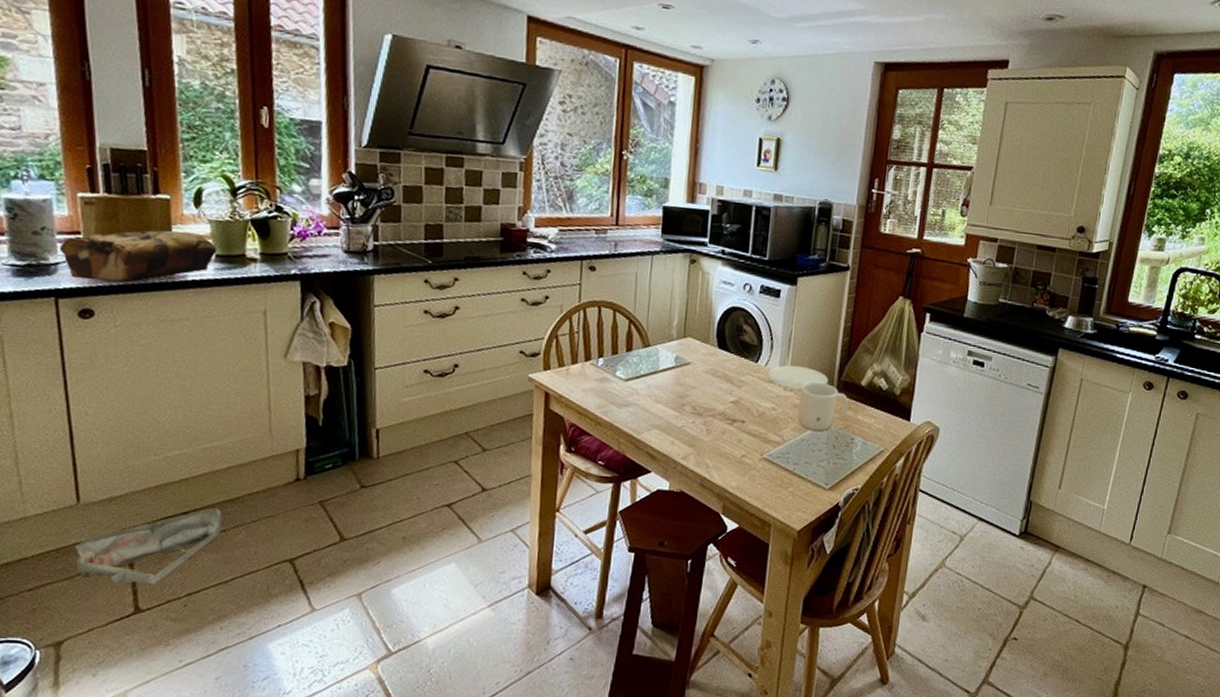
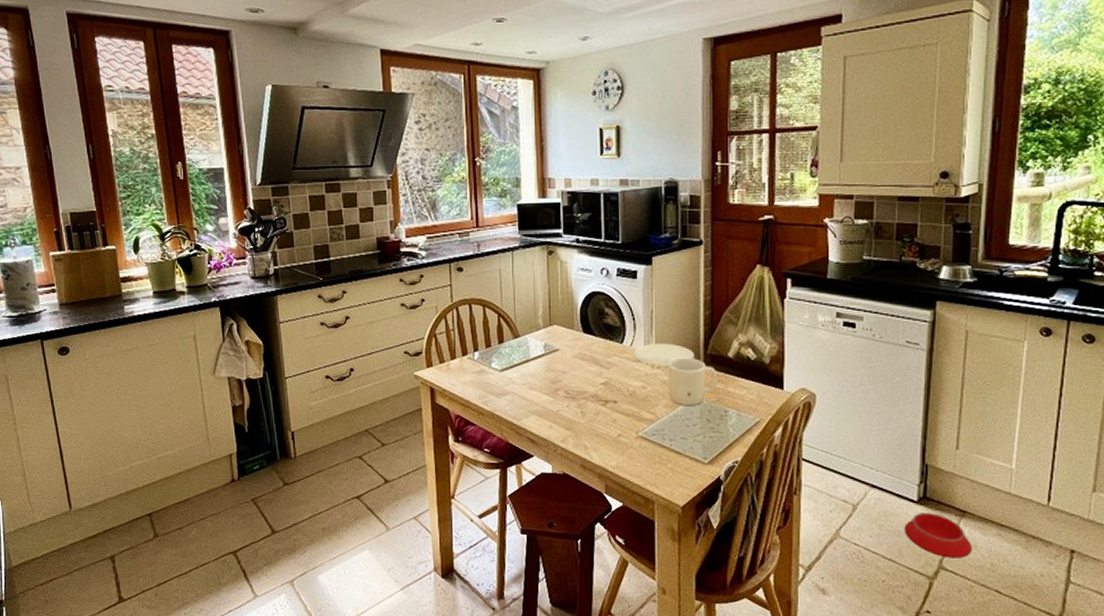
bread loaf: present [59,230,217,283] -> none [40,275,154,323]
bag: present [74,508,223,585] -> none [71,509,178,578]
pet bowl: none [1003,546,1061,590] -> present [904,513,971,558]

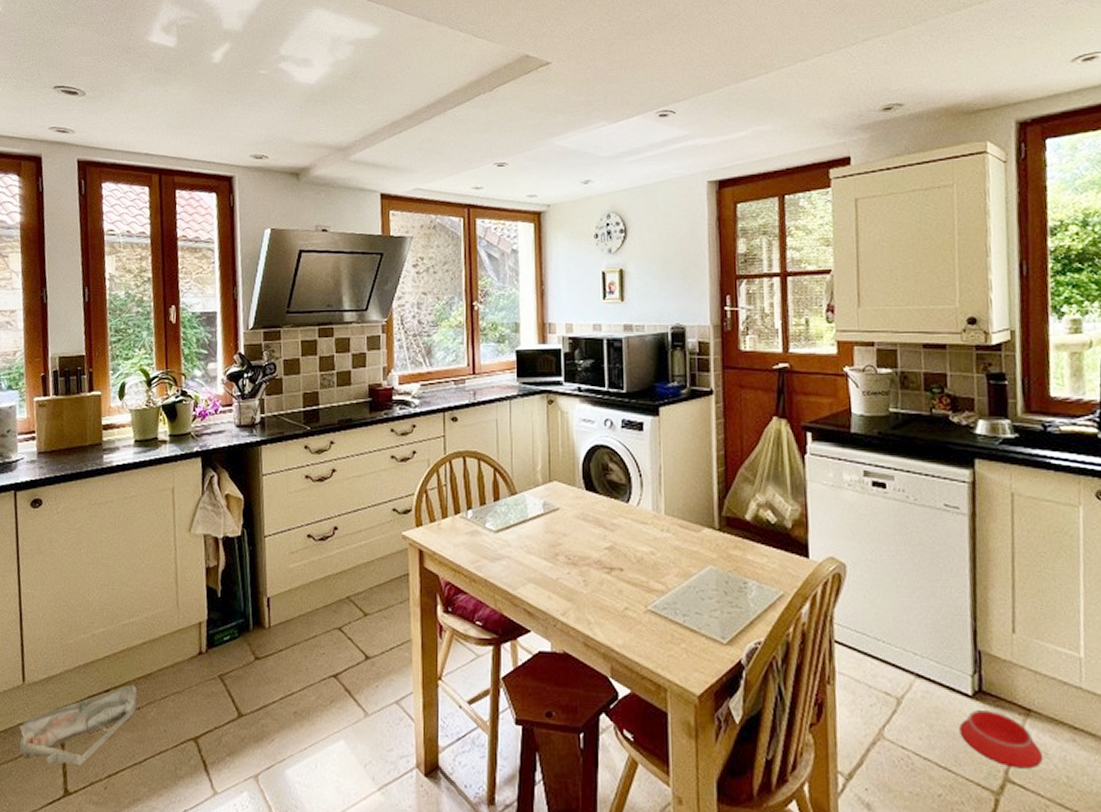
bag: none [71,509,178,578] -> present [19,685,138,767]
plate: present [634,343,694,367] -> none [641,502,708,530]
mug: present [668,357,718,405] -> none [679,519,735,575]

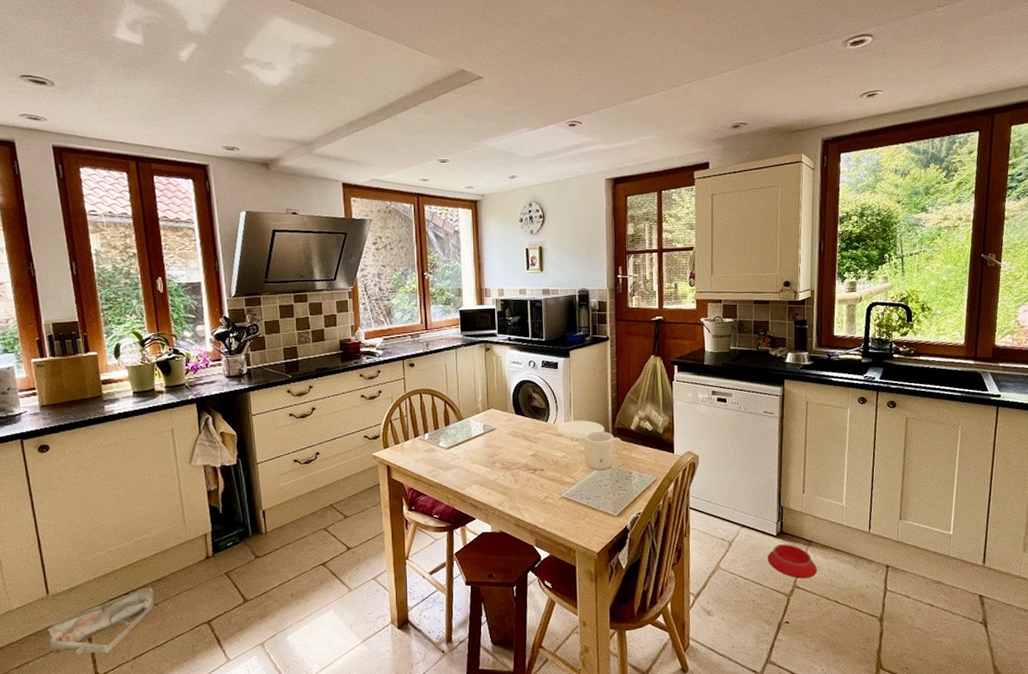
plate: none [641,502,708,530] -> present [556,420,605,440]
mug: none [679,519,735,575] -> present [584,430,623,470]

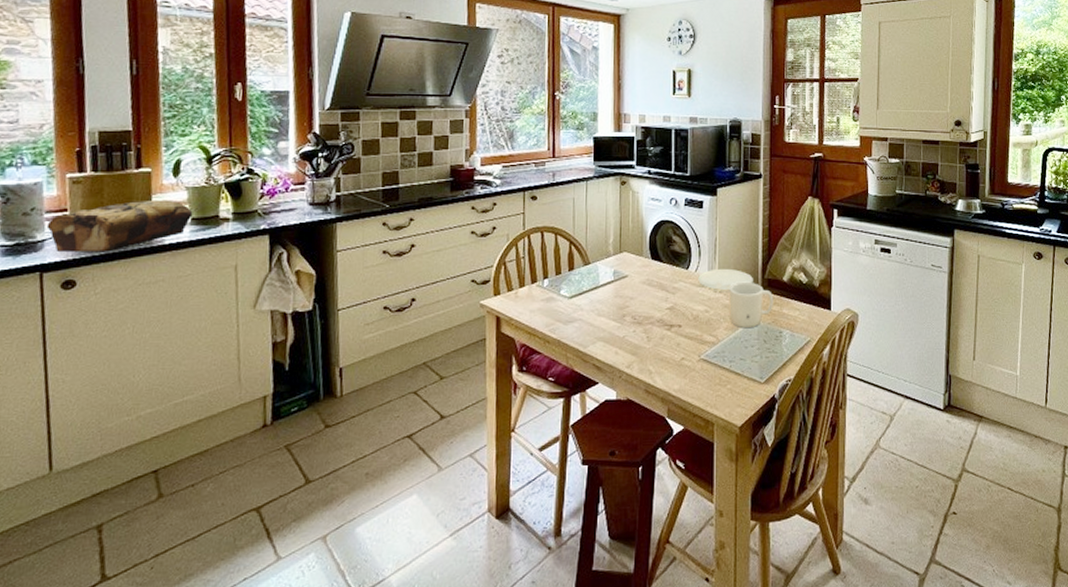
bread loaf: none [21,377,134,423] -> present [46,199,193,253]
bag: present [47,587,155,656] -> none [44,463,191,552]
pet bowl: present [767,544,817,579] -> none [933,419,988,461]

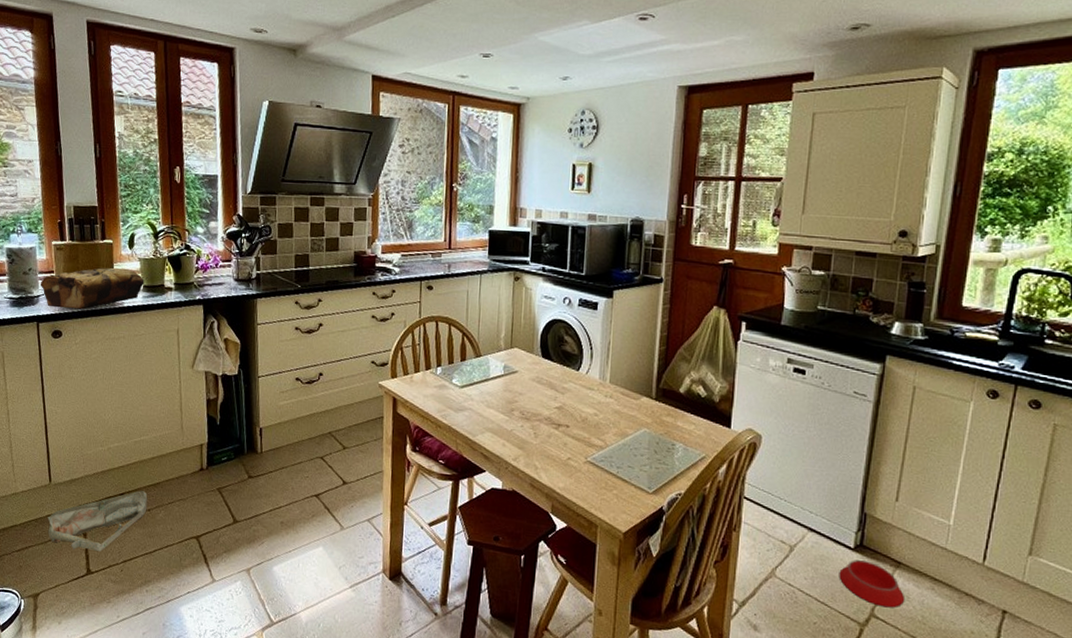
bag: none [44,463,191,552] -> present [47,490,148,552]
plate: present [698,268,753,291] -> none [588,373,647,397]
mug: present [729,281,774,327] -> none [619,388,668,436]
pet bowl: none [933,419,988,461] -> present [839,560,904,608]

